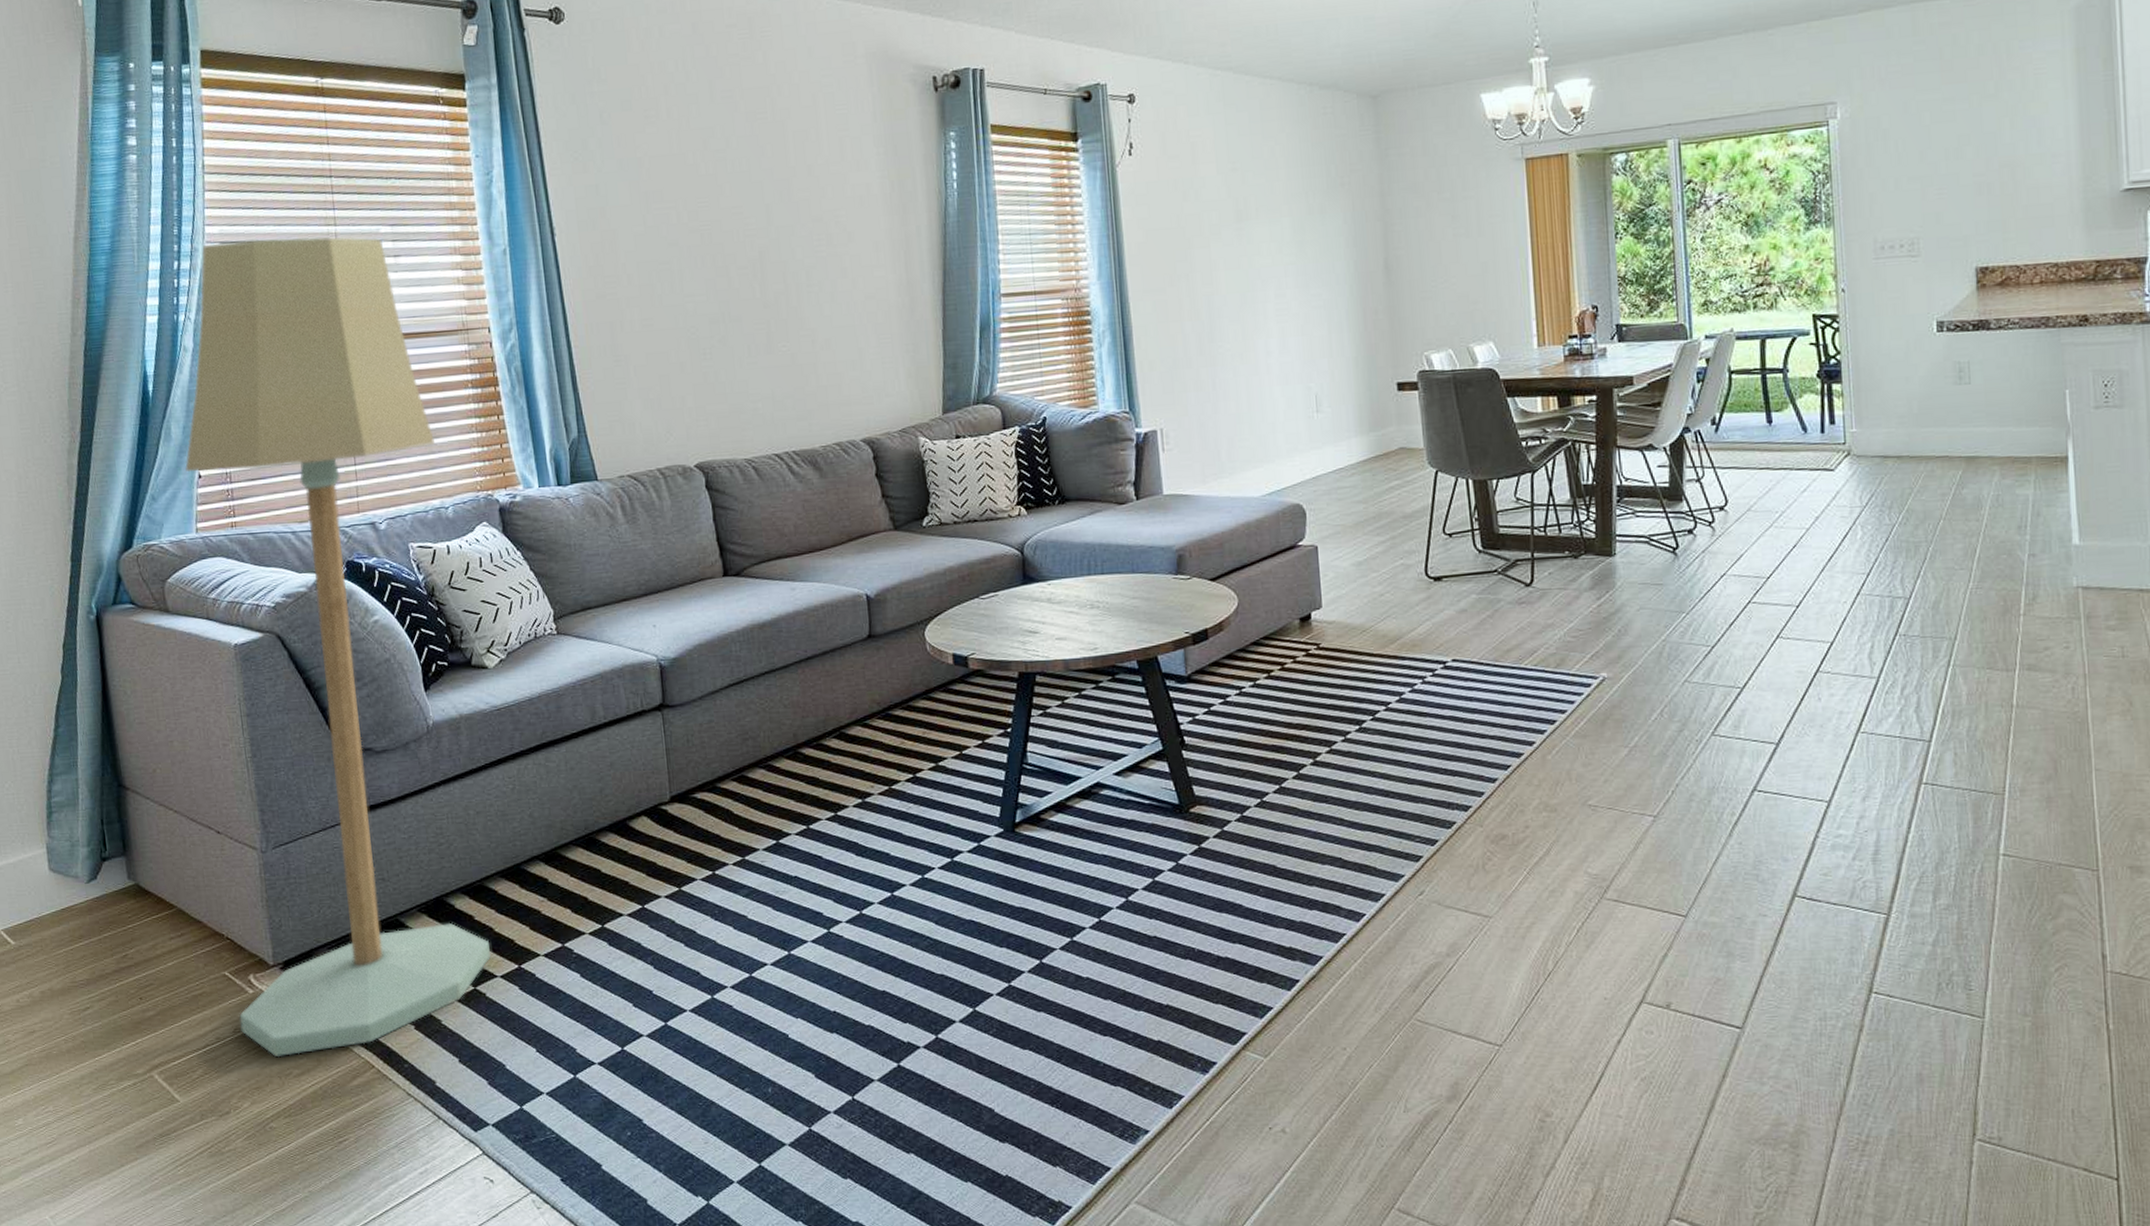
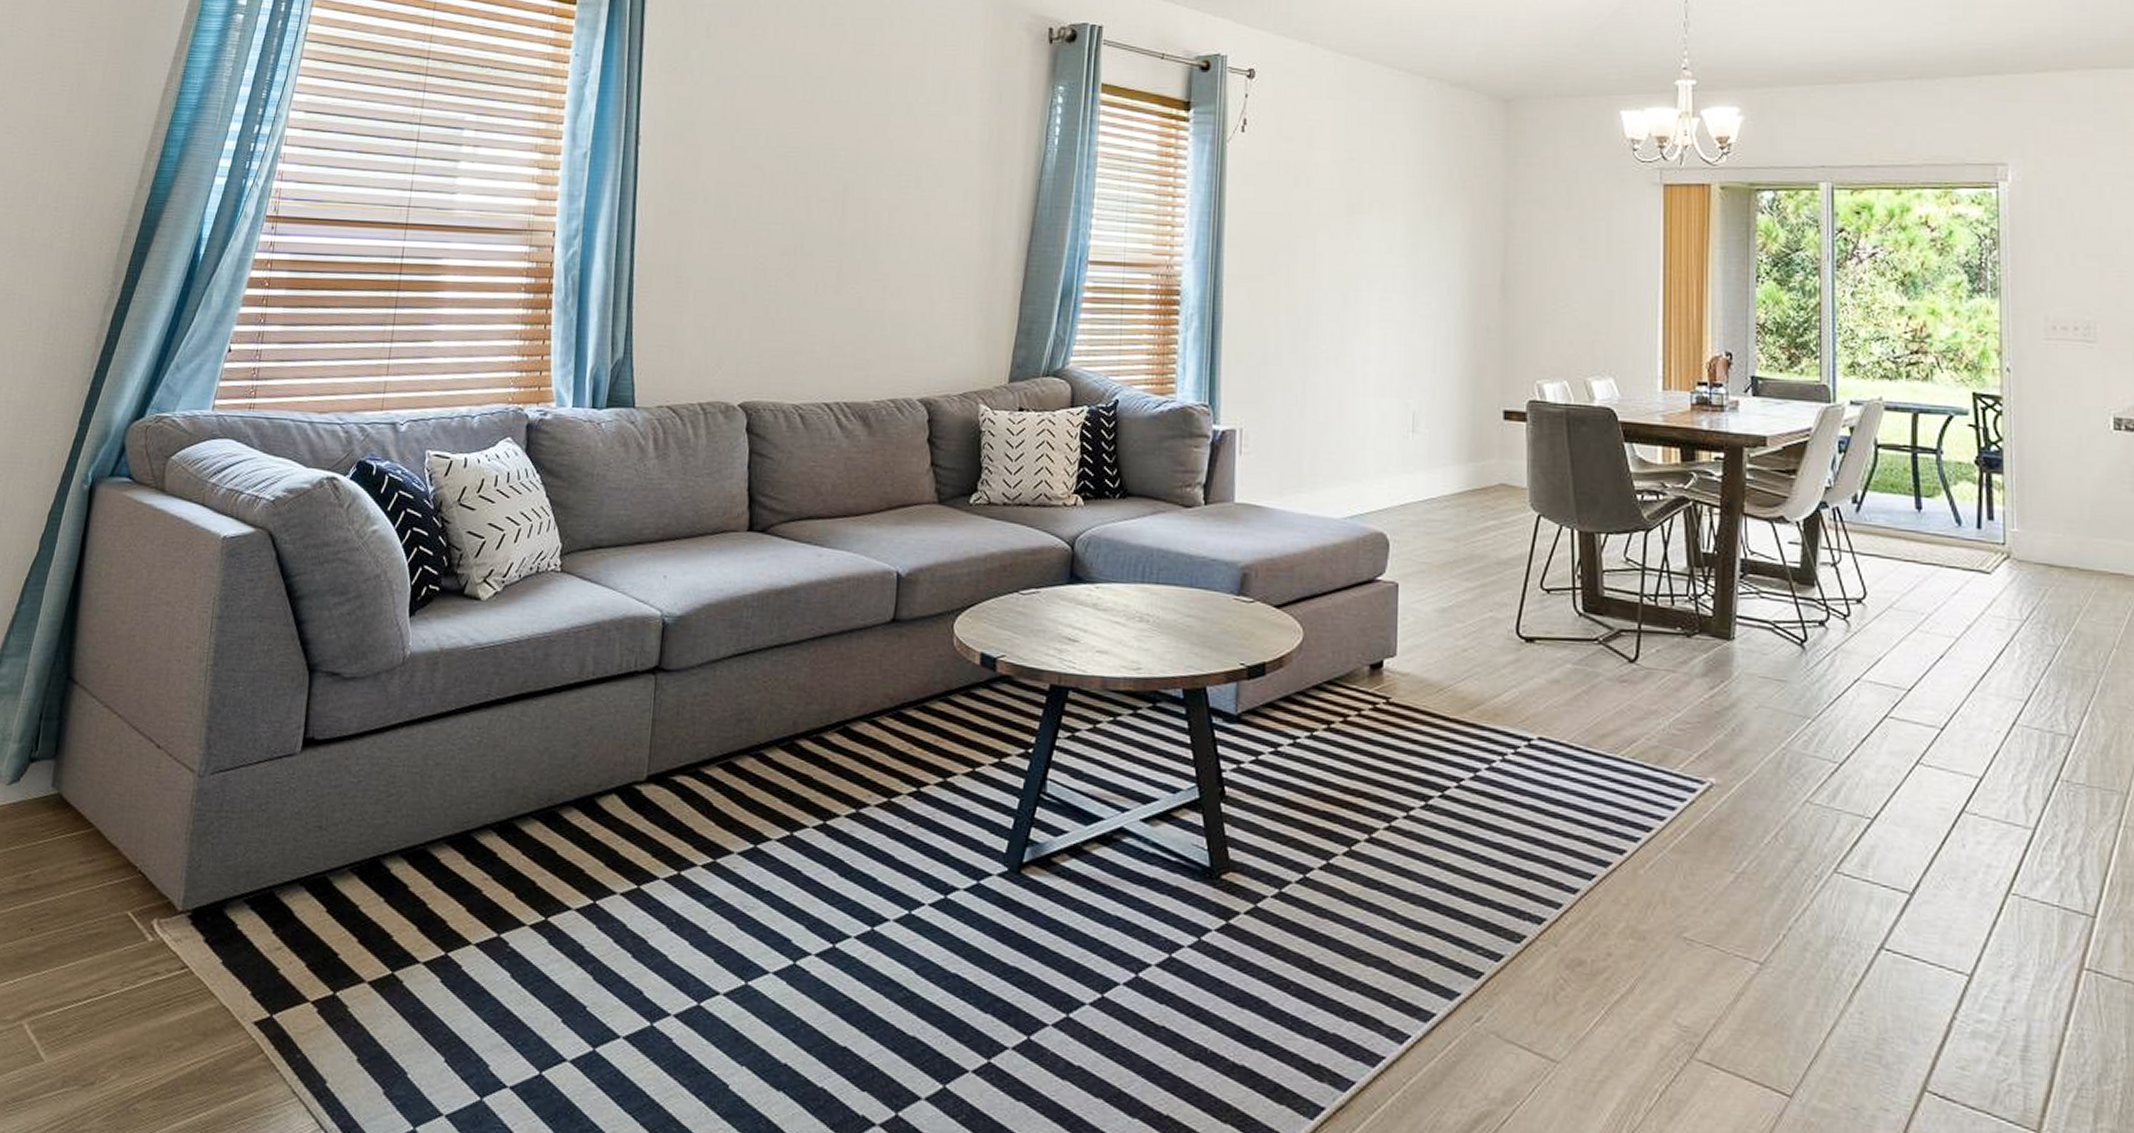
floor lamp: present [185,237,490,1058] -> none [129,111,476,1024]

